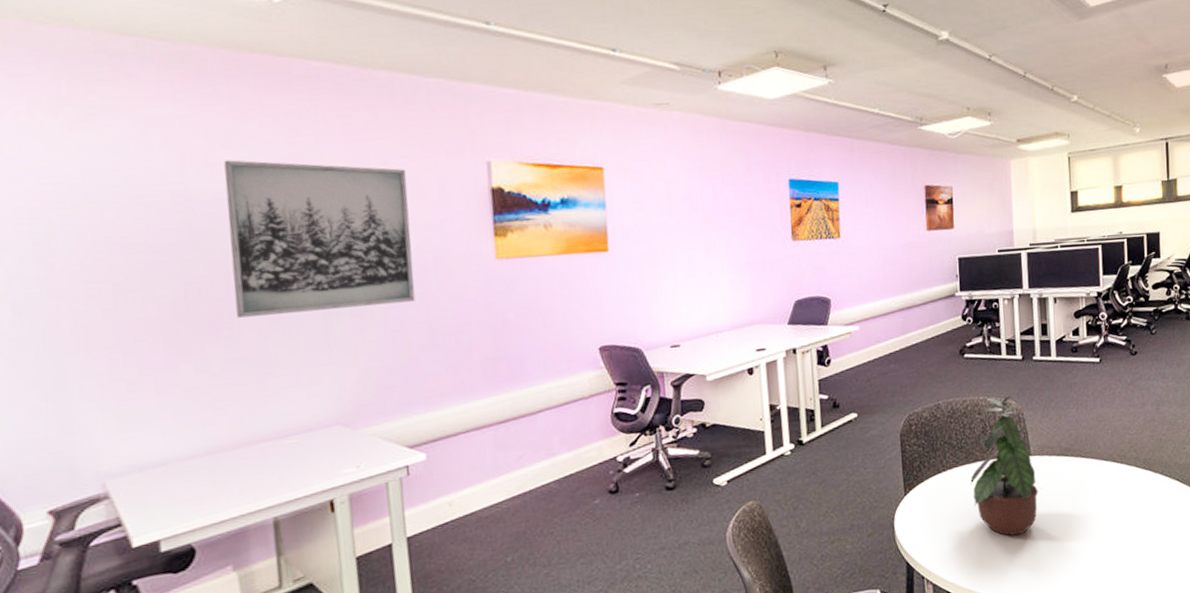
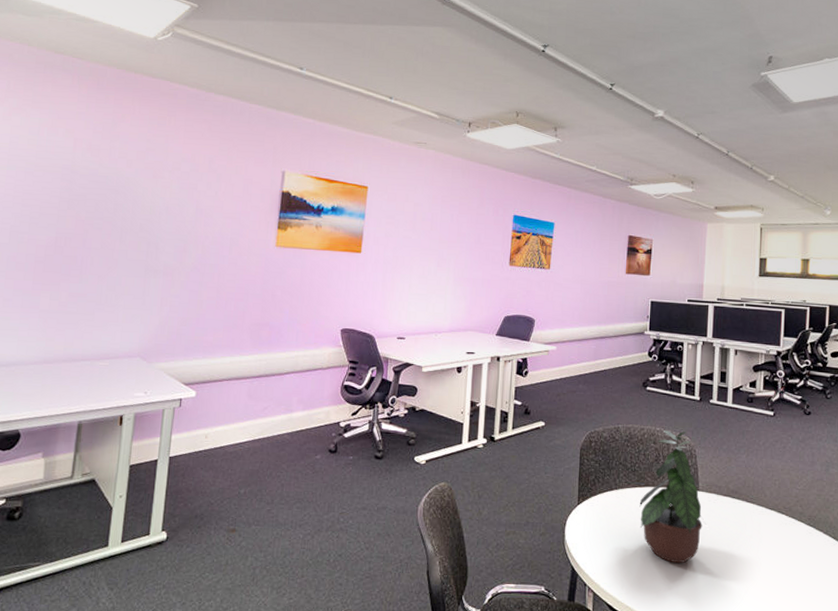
wall art: present [224,160,416,318] -> none [86,147,223,270]

